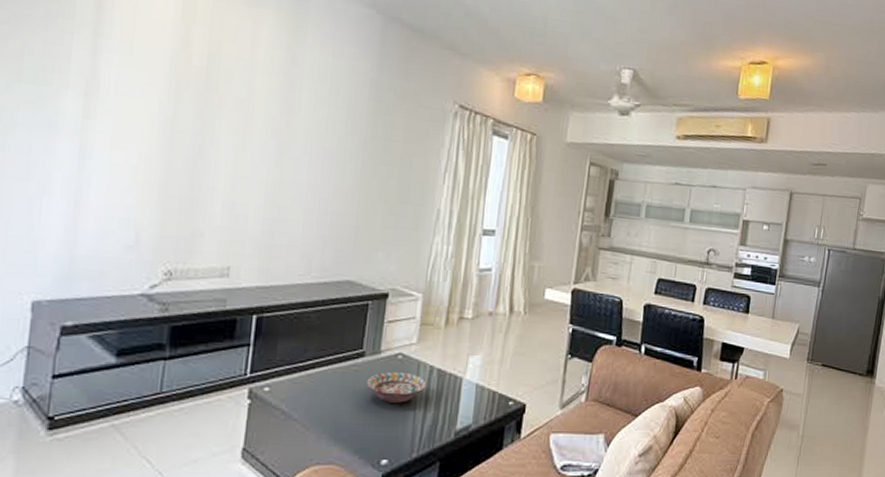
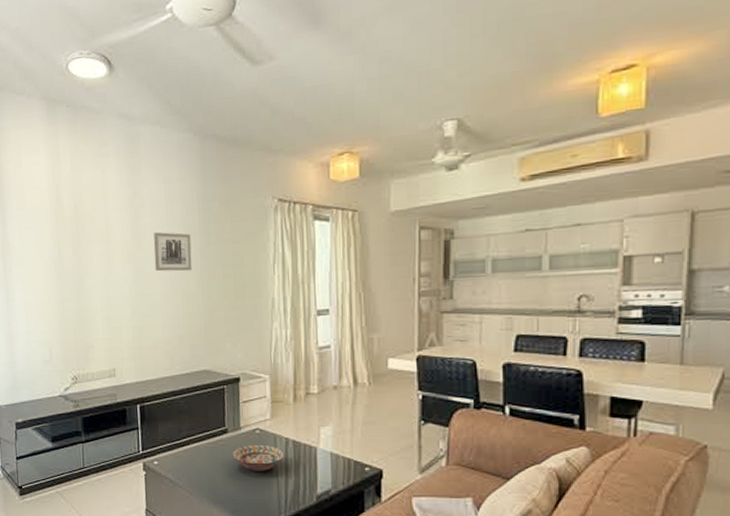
wall art: none [304,110,356,164] -> present [154,231,193,272]

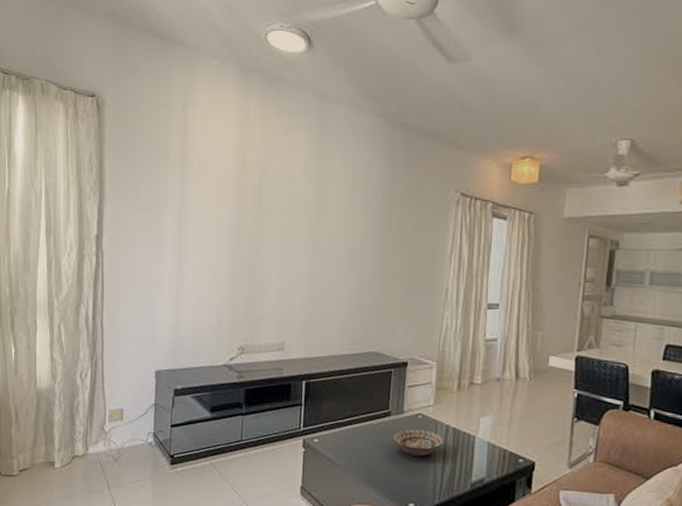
wall art: present [154,231,193,272] -> none [334,211,373,253]

